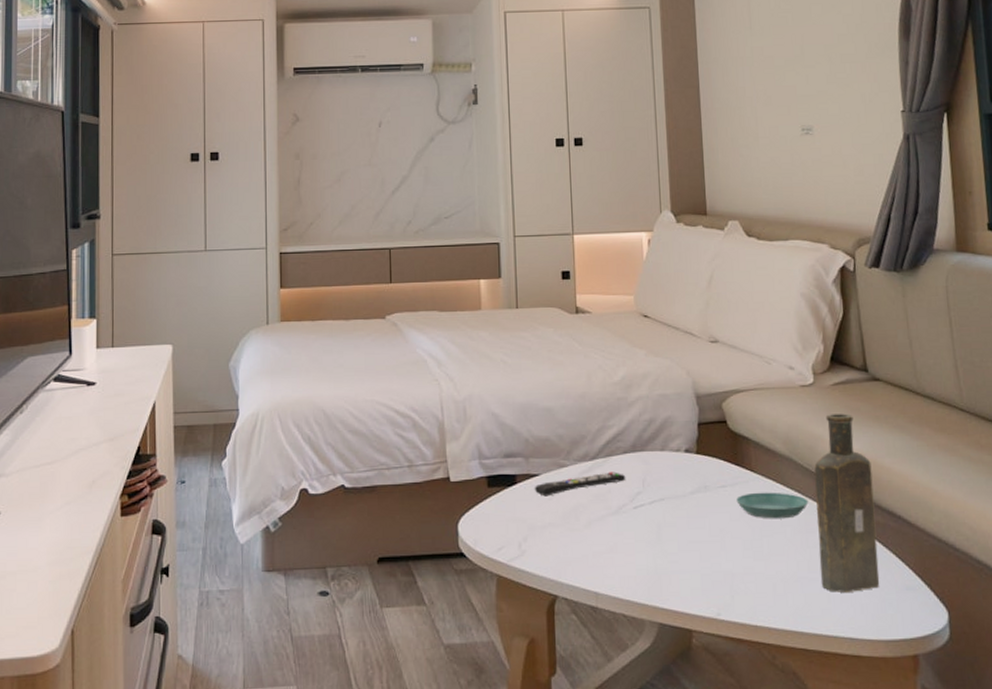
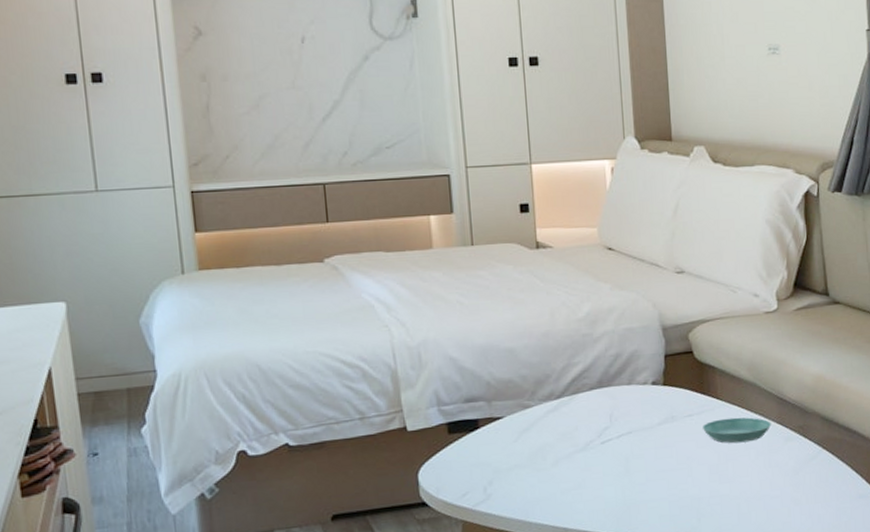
remote control: present [534,471,626,497] -> none [497,409,593,439]
bottle: present [814,413,880,594] -> none [777,337,836,507]

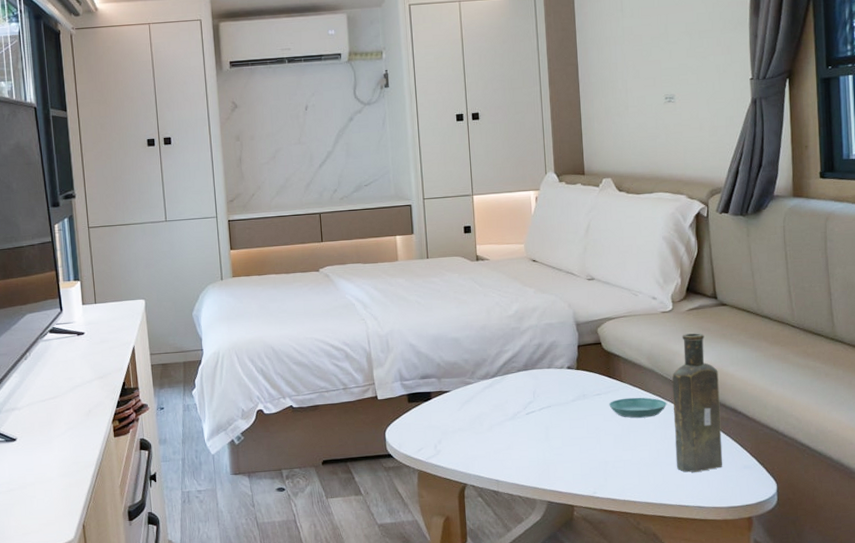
bottle: none [777,337,836,507] -> present [672,333,723,473]

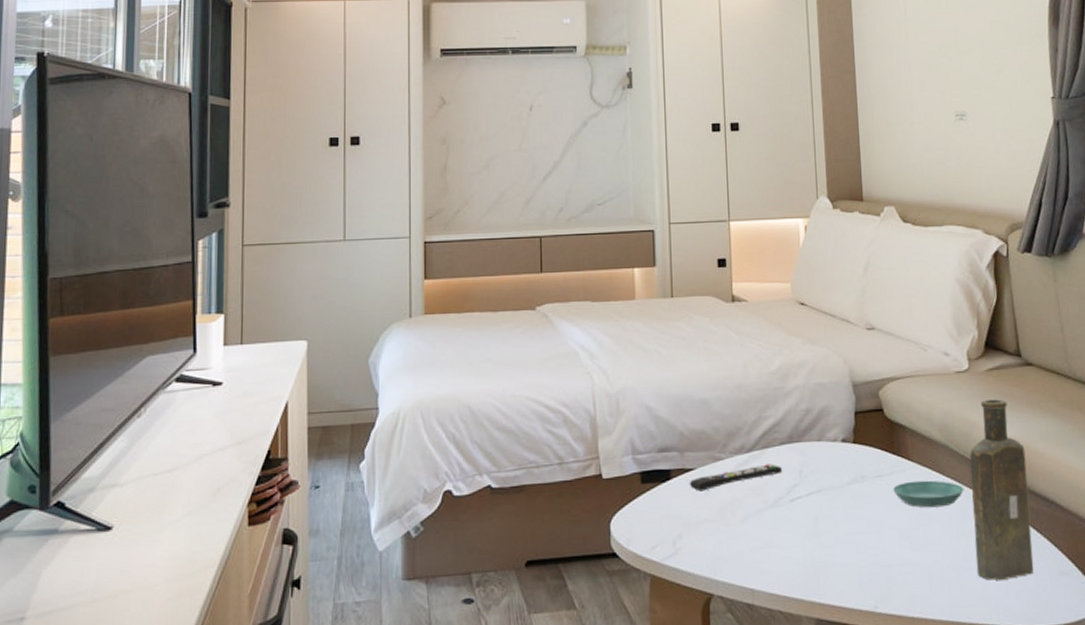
remote control: none [445,386,520,408] -> present [689,464,783,492]

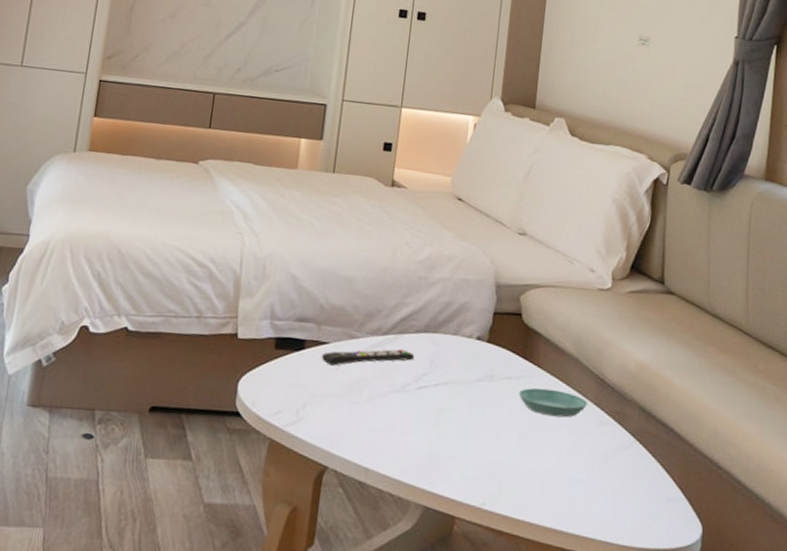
bottle: present [969,399,1034,581] -> none [587,320,653,498]

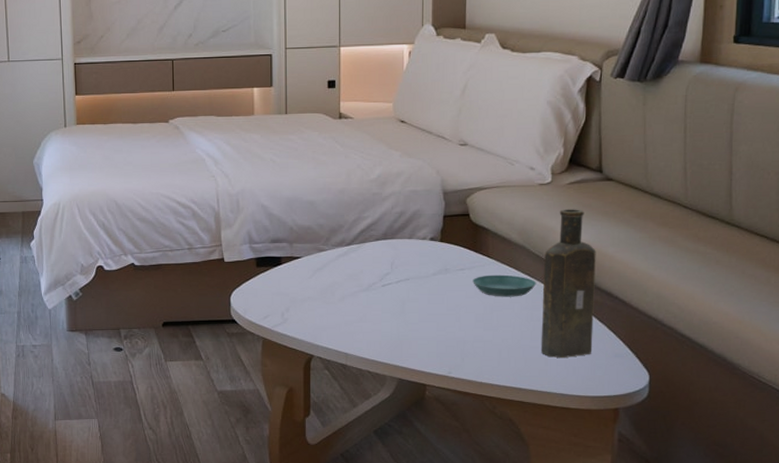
remote control: present [321,349,415,366] -> none [296,256,377,275]
bottle: none [587,320,653,498] -> present [540,209,596,359]

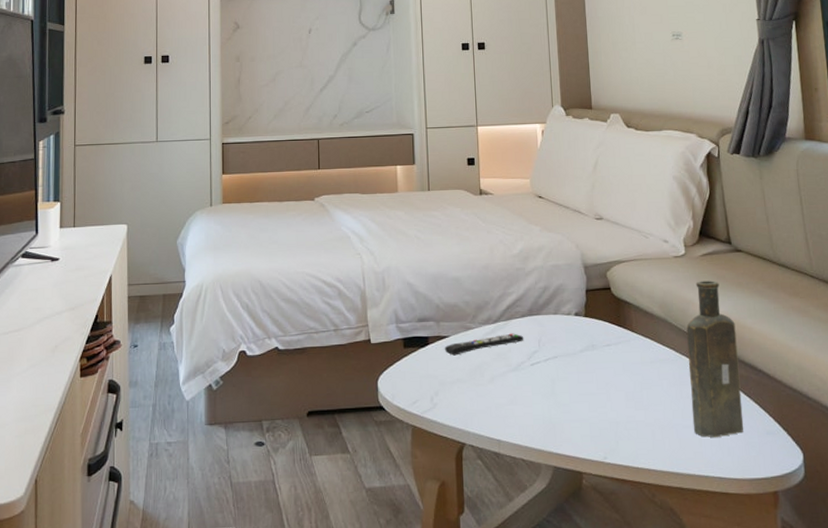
remote control: none [296,256,377,275] -> present [444,333,524,356]
saucer: present [473,274,537,297] -> none [620,349,682,374]

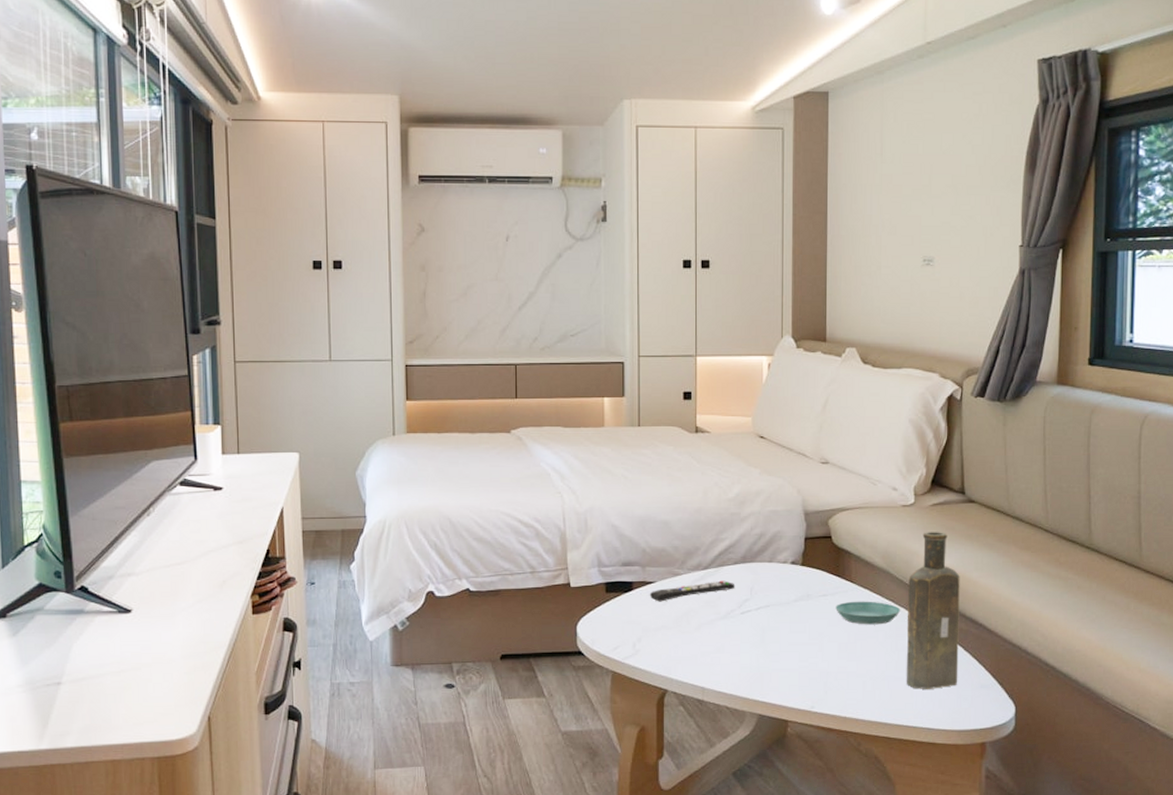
saucer: none [620,349,682,374] -> present [836,601,901,625]

